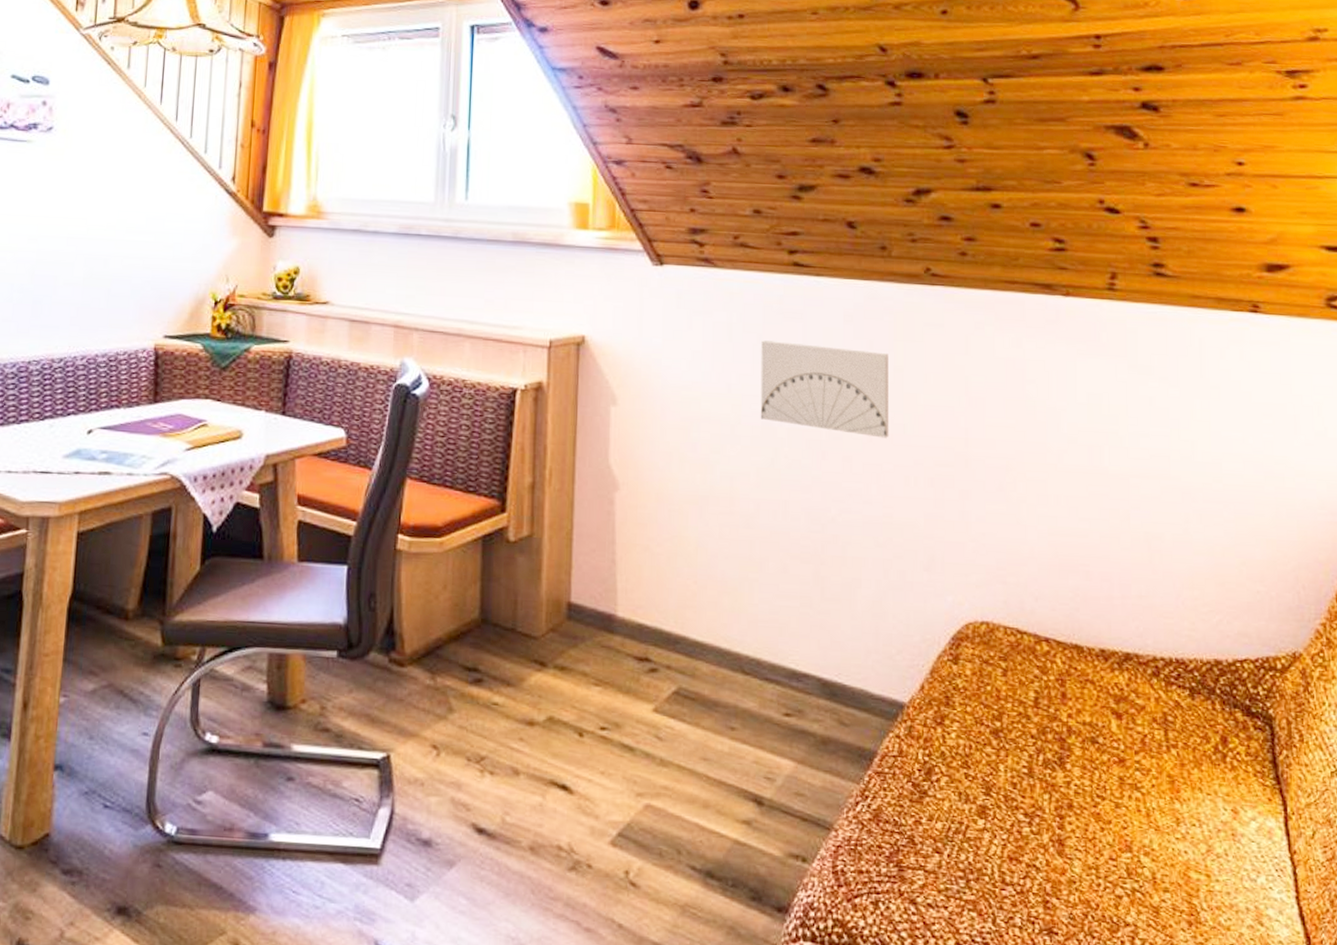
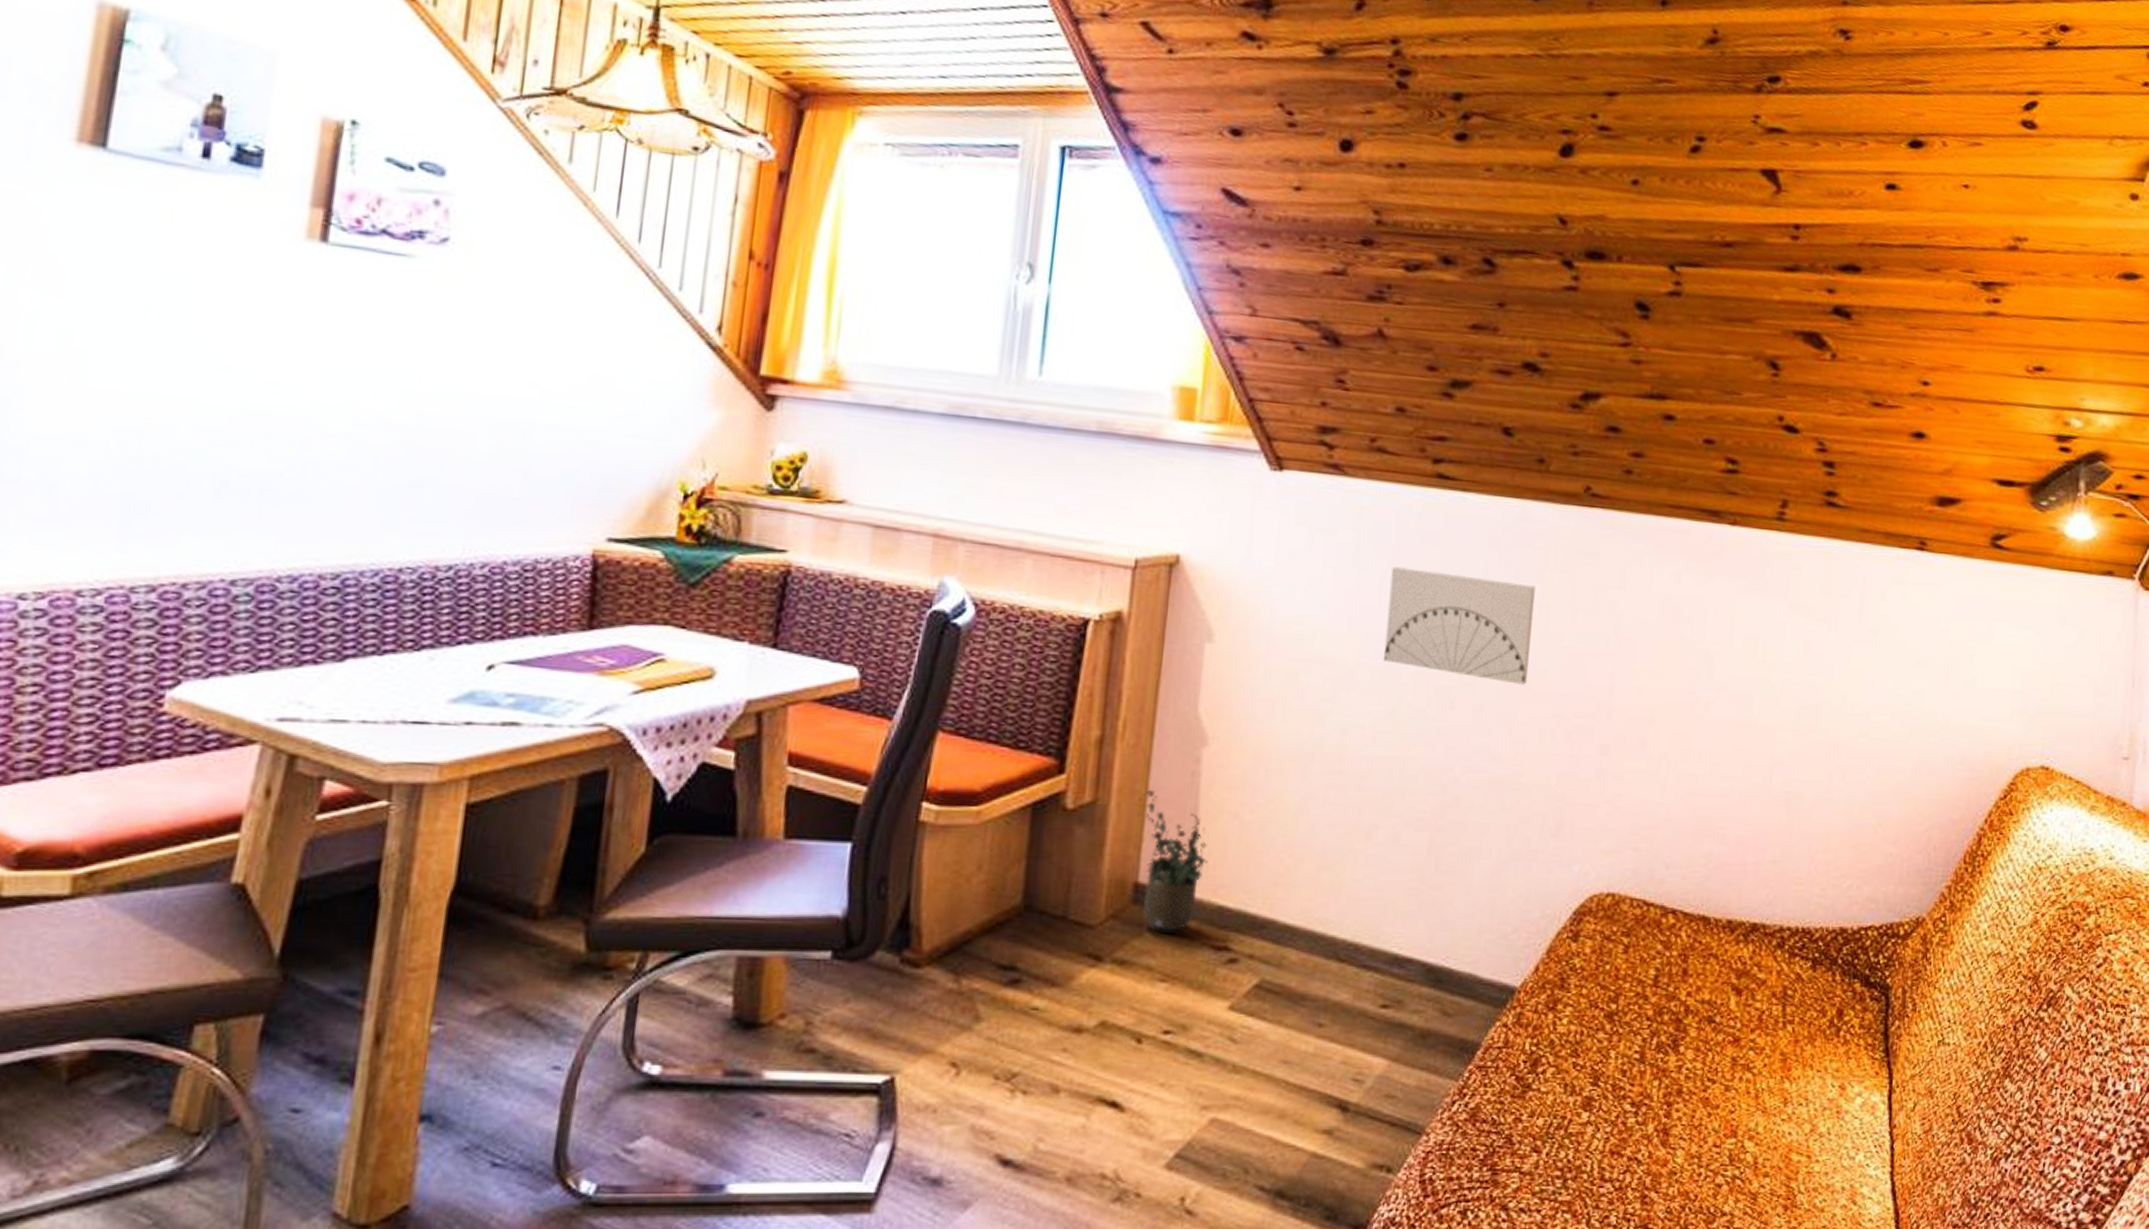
potted plant: none [572,525,627,646] -> present [1143,789,1208,934]

